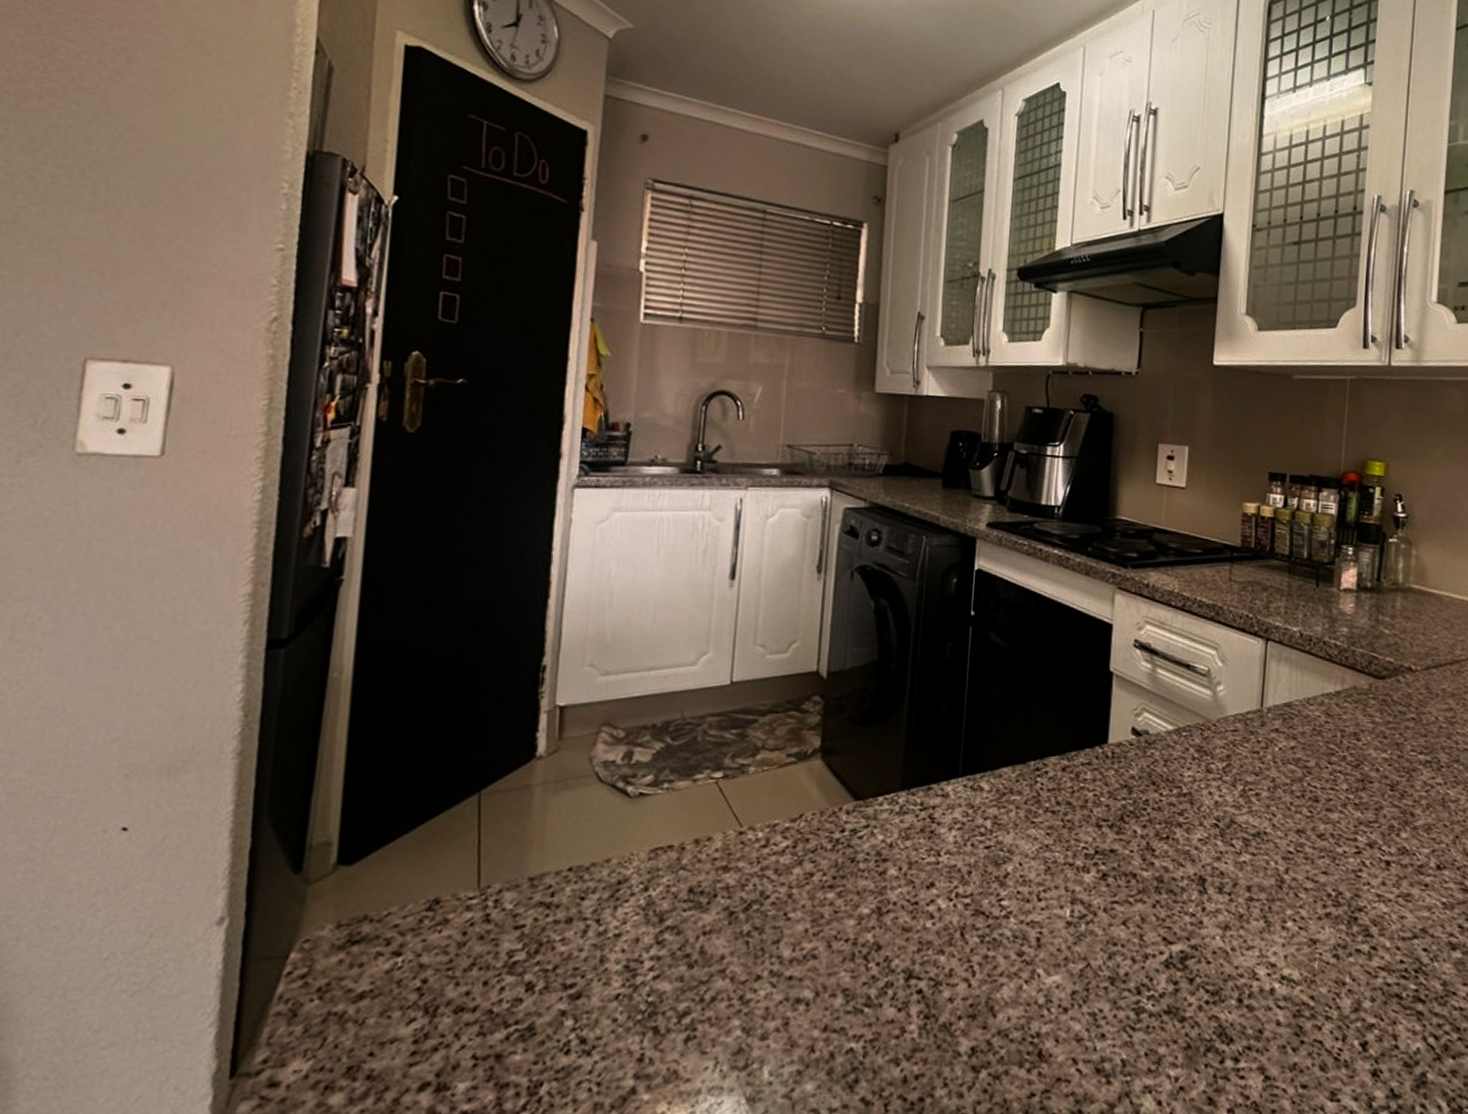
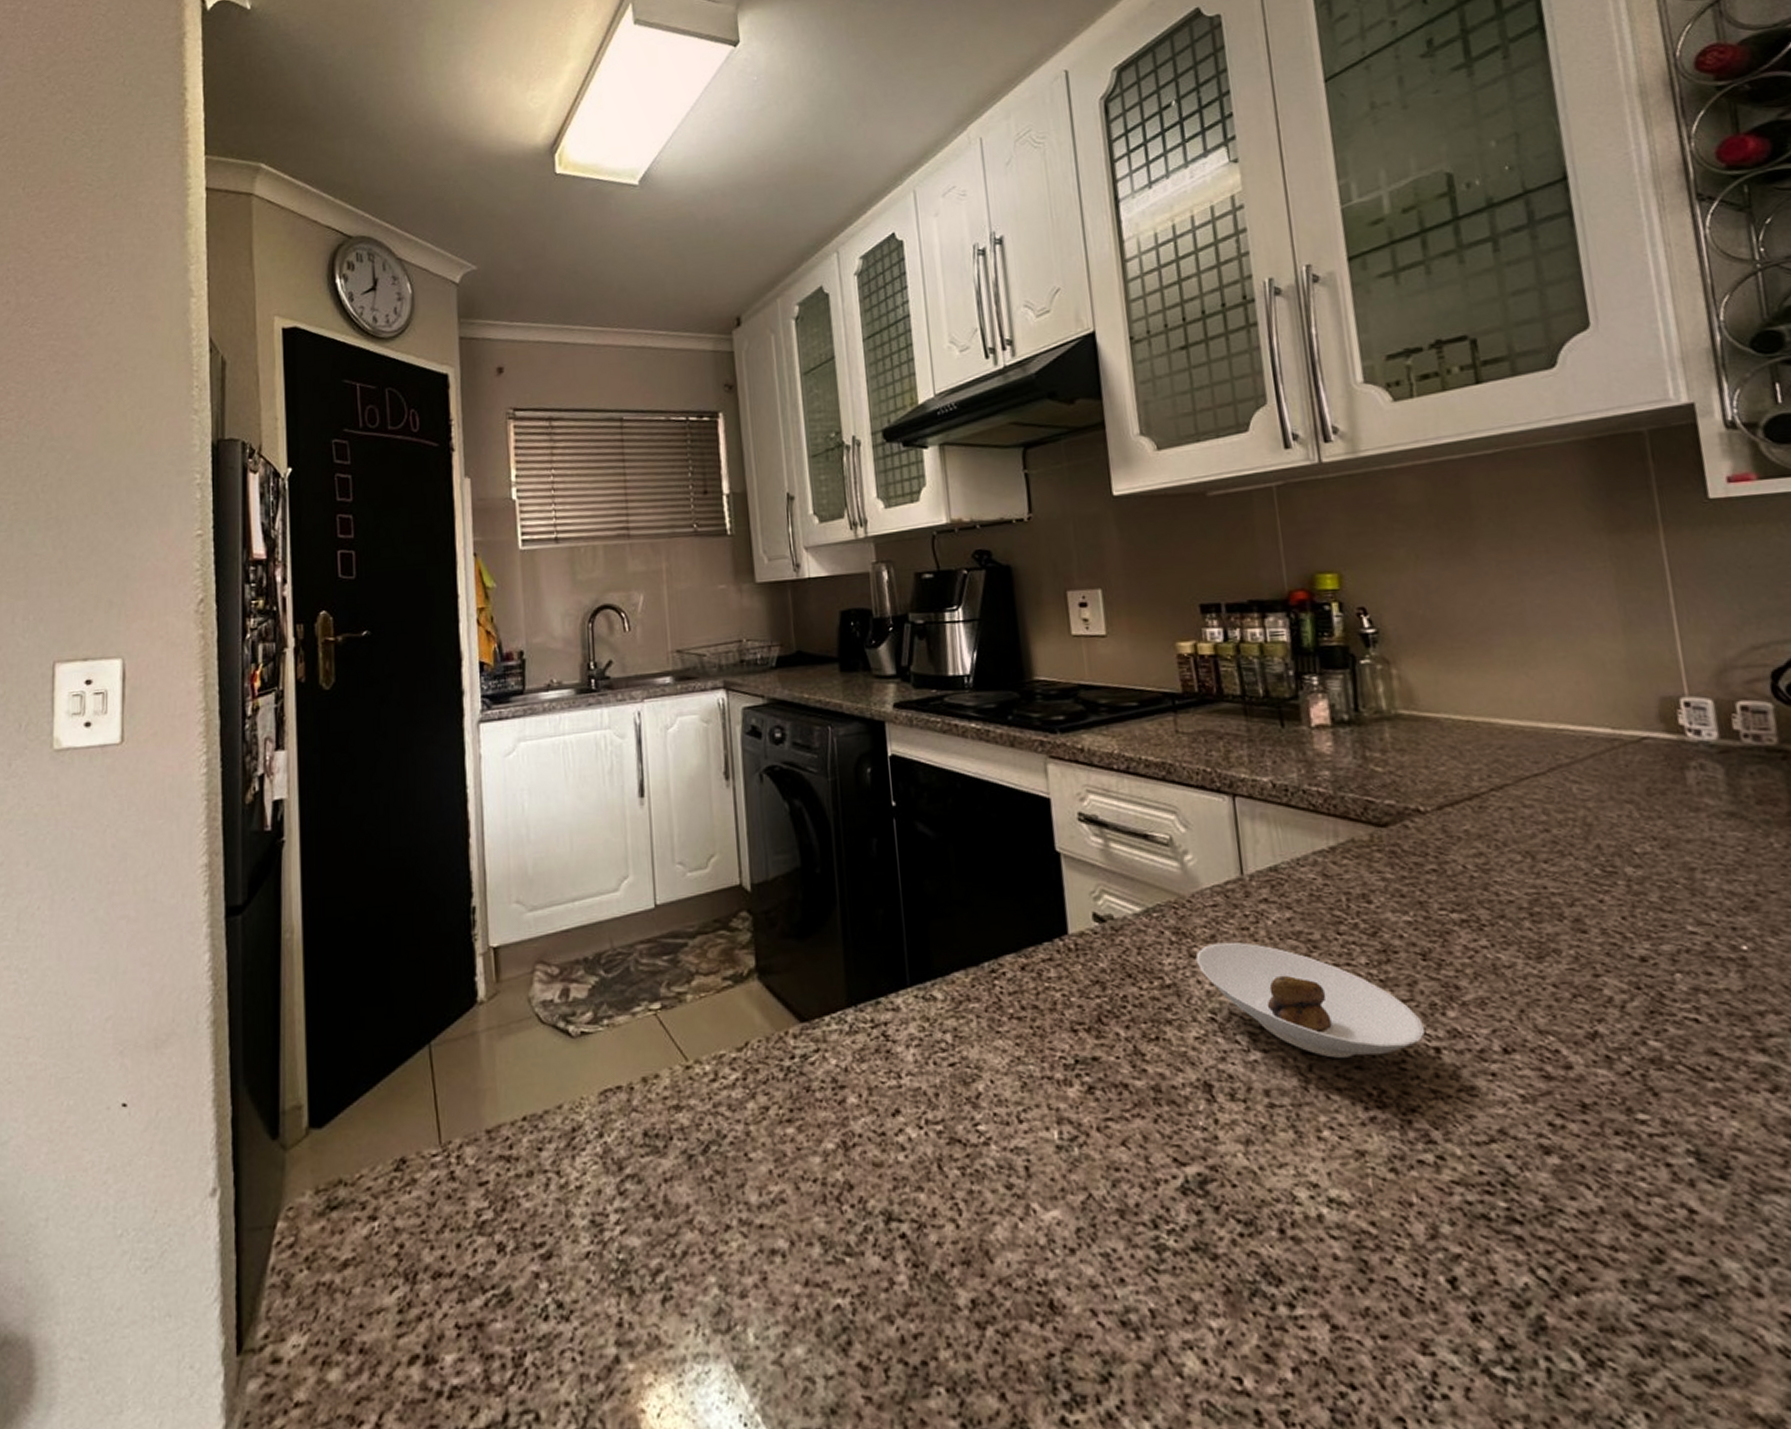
saucer: none [1211,762,1381,864] -> present [1195,942,1424,1058]

